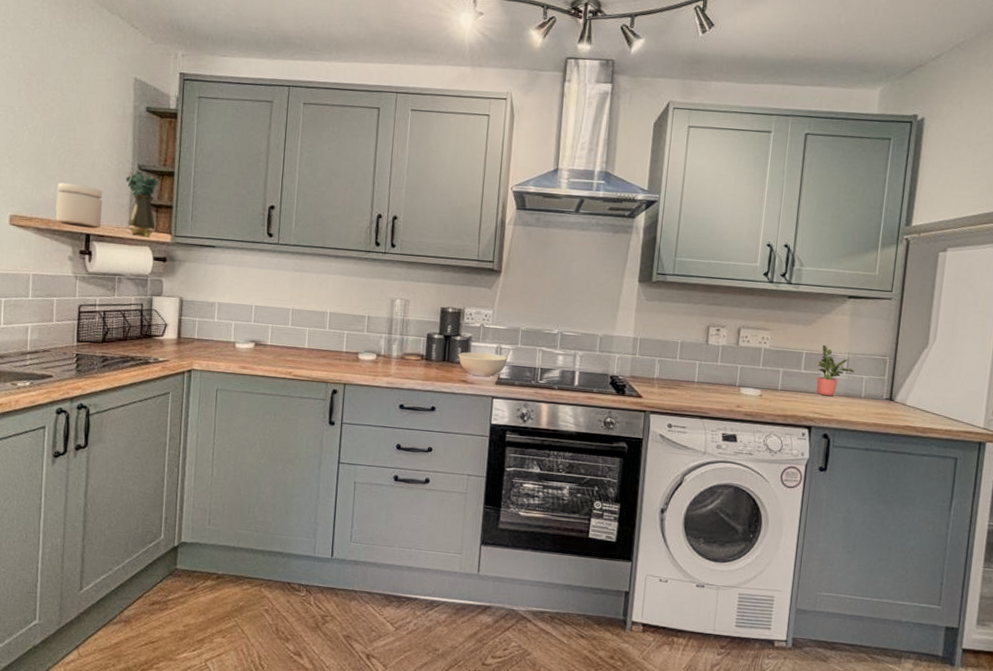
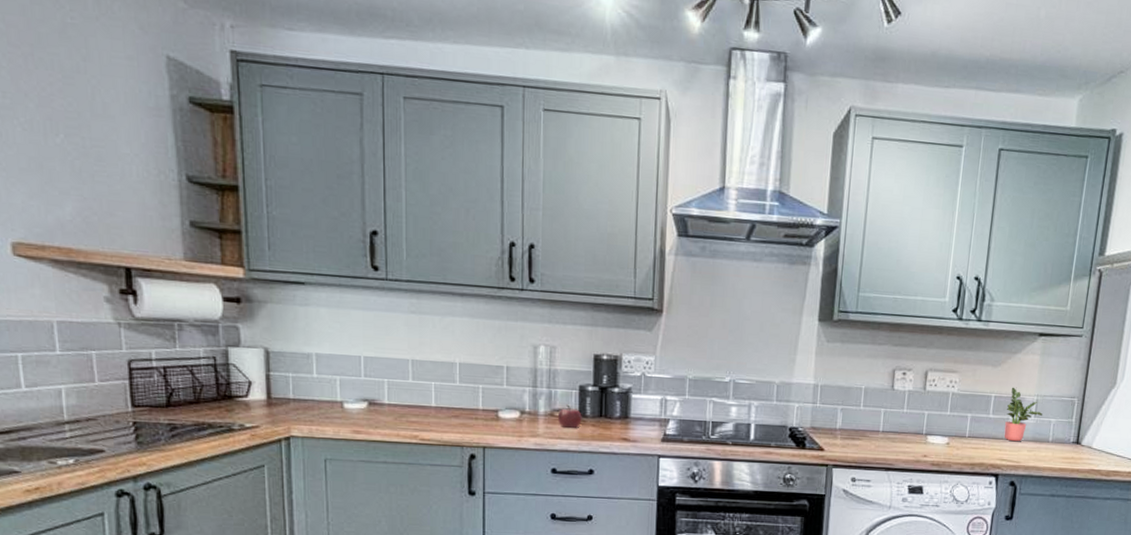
jar: present [56,182,103,229] -> none [76,198,145,261]
vase: present [125,170,159,239] -> none [171,182,220,273]
fruit: none [407,349,428,370] -> present [557,404,582,428]
bowl: present [458,352,508,377] -> none [617,405,674,434]

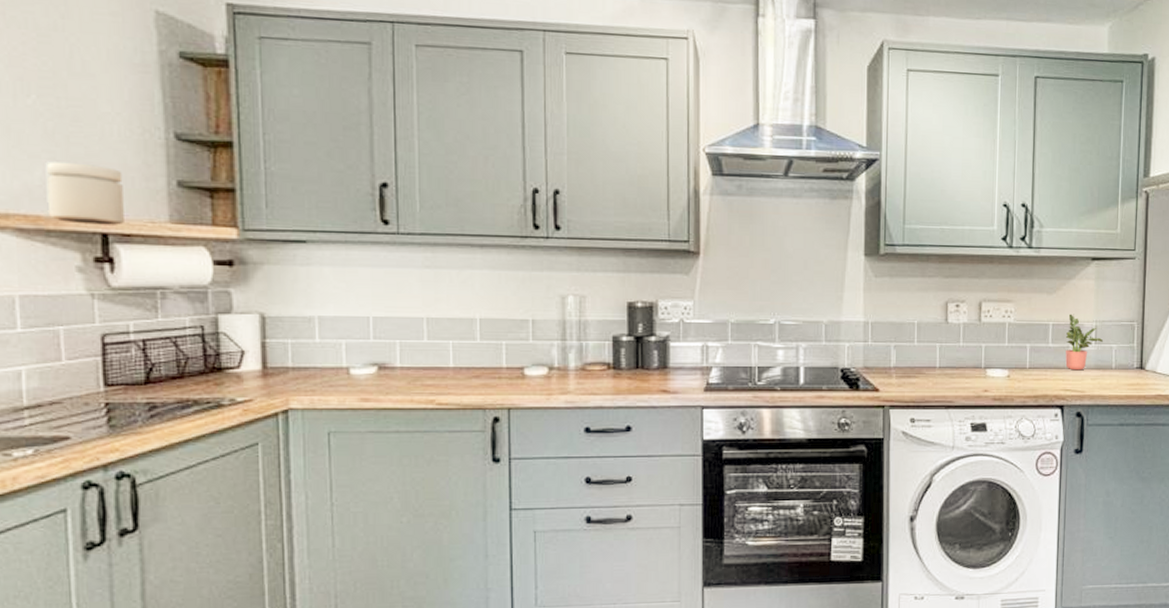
jar: none [76,198,145,261] -> present [47,161,124,225]
fruit: present [557,404,582,428] -> none [589,357,617,382]

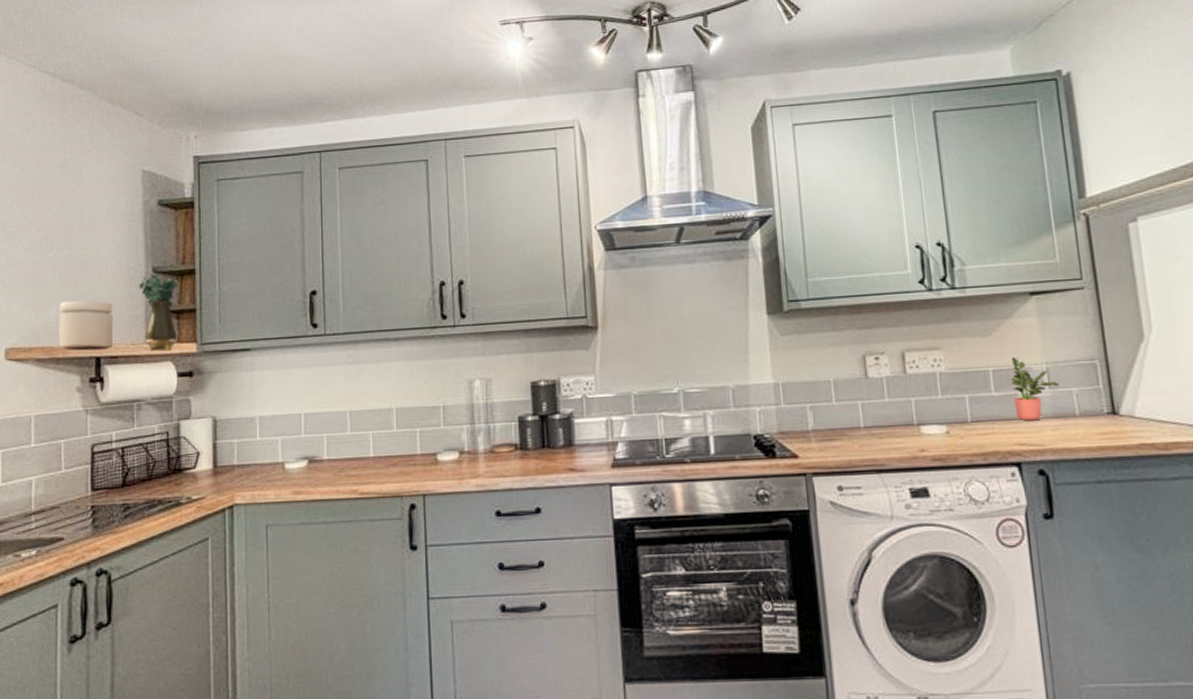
vase: none [157,140,211,236] -> present [139,273,178,353]

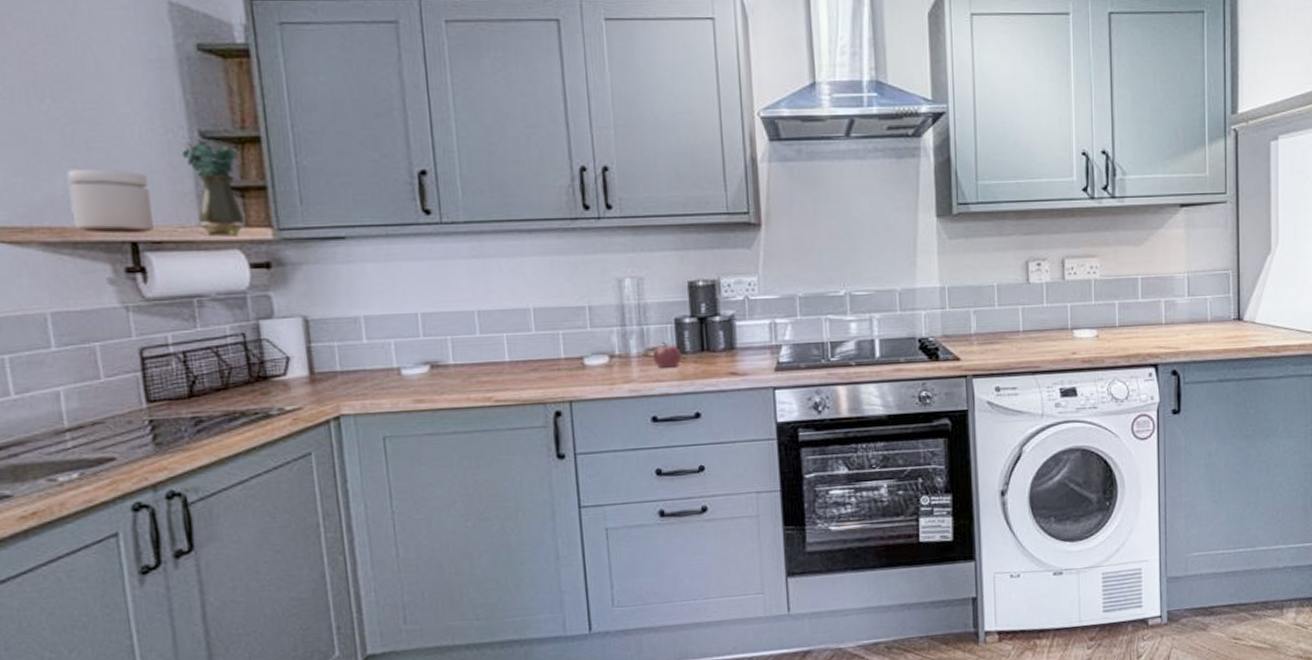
fruit: none [497,438,524,464] -> present [652,341,682,368]
potted plant: present [1011,356,1059,421] -> none [1157,265,1196,326]

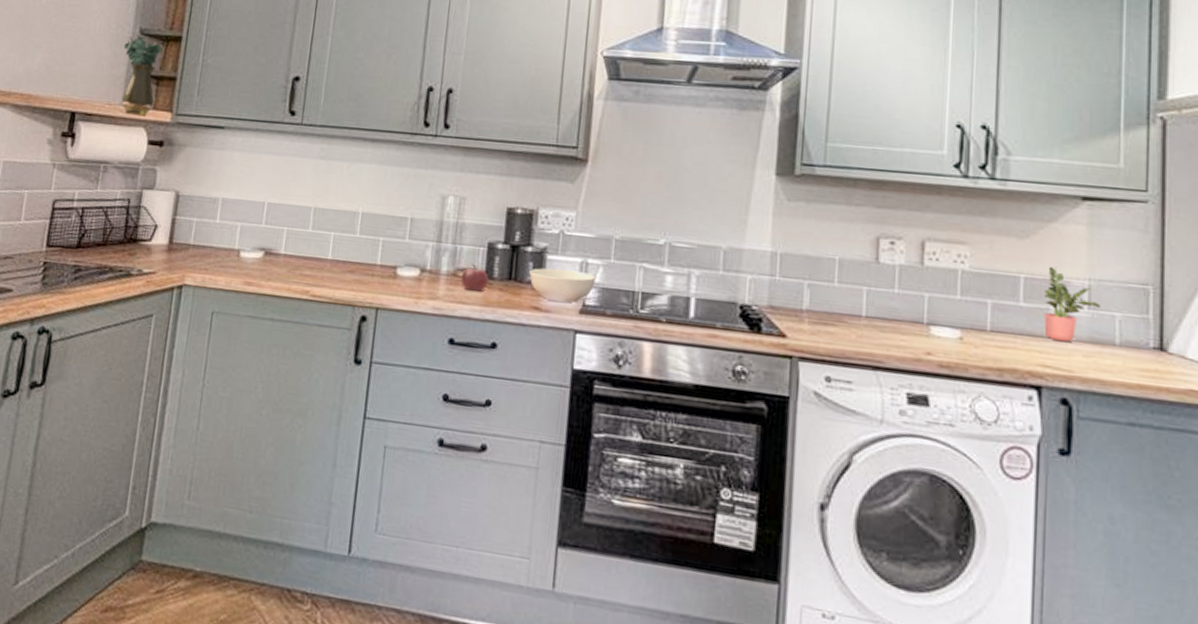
jar: present [68,169,154,234] -> none [38,50,96,106]
bowl: none [721,332,786,365] -> present [529,268,596,303]
potted plant: none [1157,265,1196,326] -> present [1044,266,1100,342]

